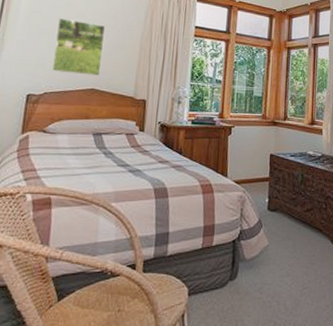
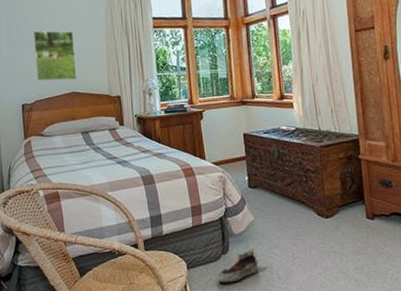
shoe: none [219,274,267,313] -> present [217,247,259,283]

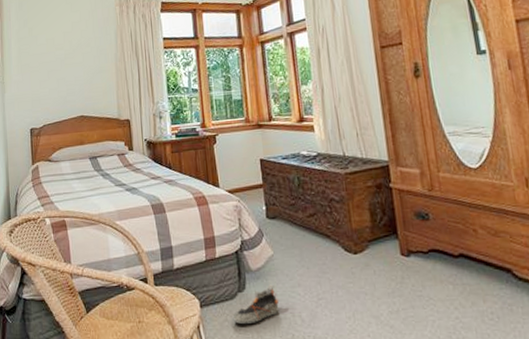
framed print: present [32,30,77,81] -> none [42,53,86,105]

